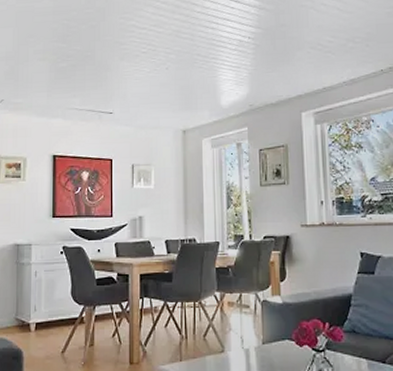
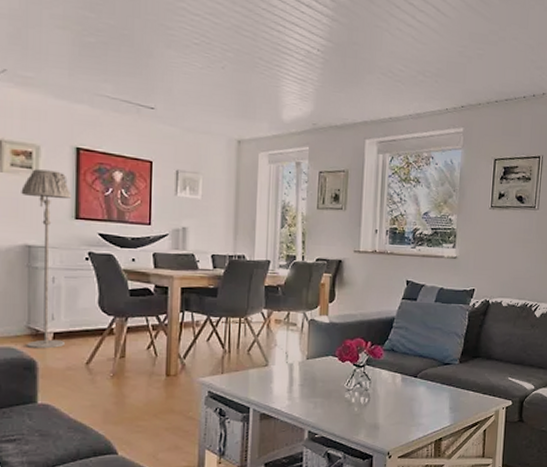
floor lamp: none [12,177,50,339] -> present [21,169,72,349]

